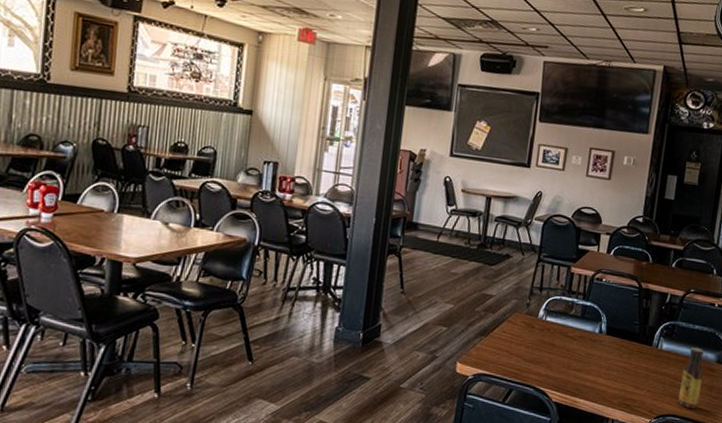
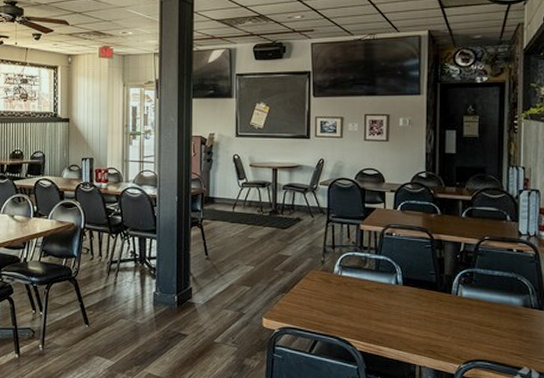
sauce bottle: present [678,347,704,408] -> none [486,293,510,353]

